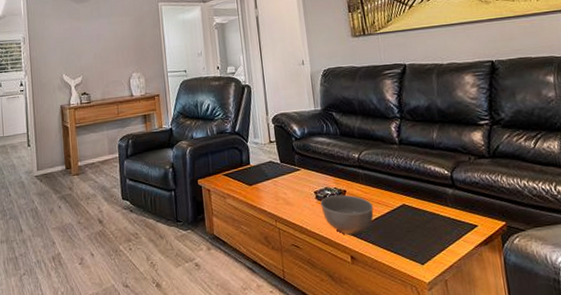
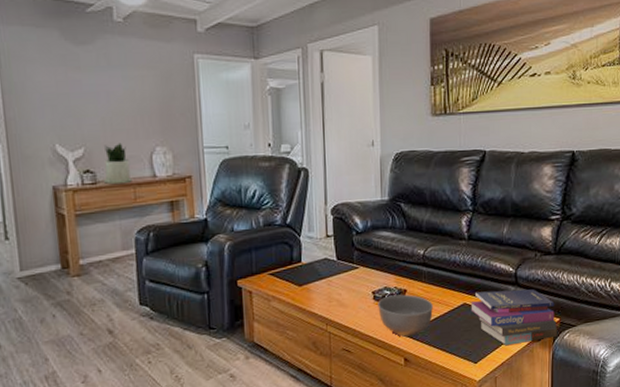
planter: none [95,71,116,104] -> present [103,143,132,185]
books: none [409,191,506,248] -> present [470,289,557,346]

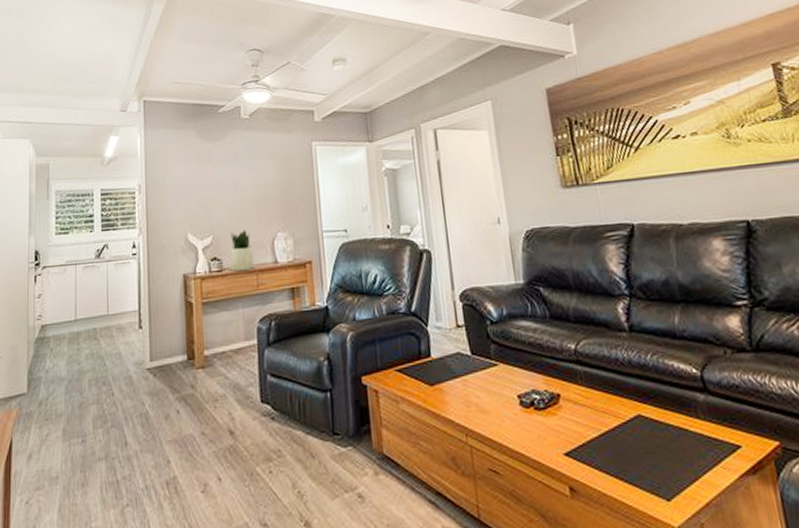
bowl: present [378,294,433,337] -> none [526,399,599,458]
books: present [470,289,557,346] -> none [647,398,781,478]

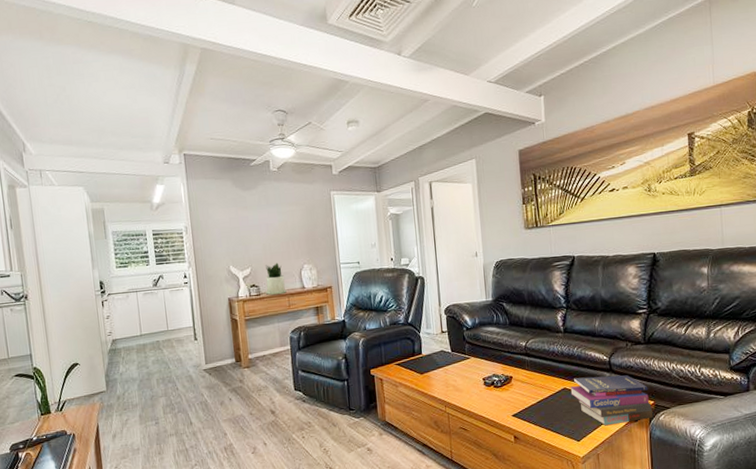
books: none [647,398,781,478] -> present [570,375,653,426]

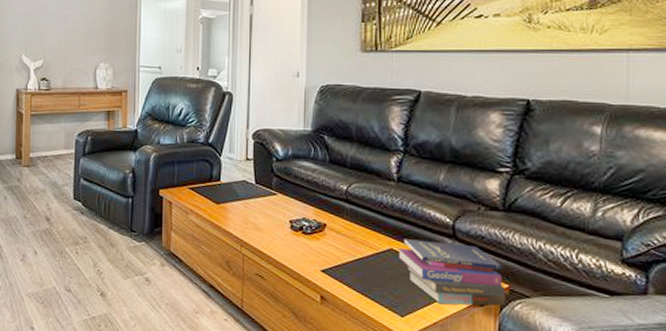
planter: present [265,263,287,296] -> none [55,57,78,93]

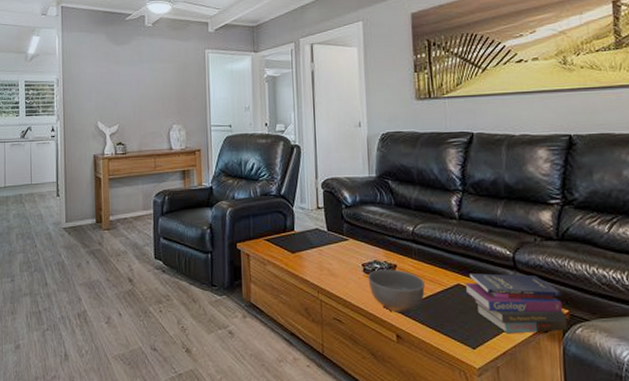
bowl: none [295,227,355,275] -> present [368,269,425,314]

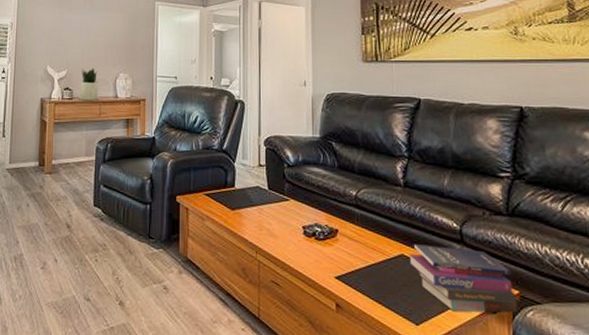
planter: none [131,121,153,155] -> present [77,68,99,101]
bowl: present [368,269,425,314] -> none [308,233,367,281]

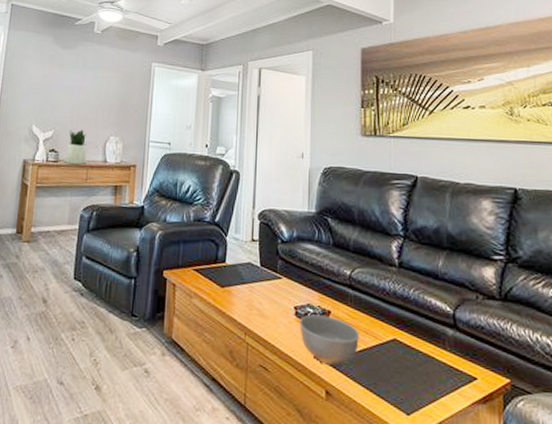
bowl: none [308,233,367,281] -> present [299,314,359,367]
books: present [409,244,517,314] -> none [402,328,508,404]

